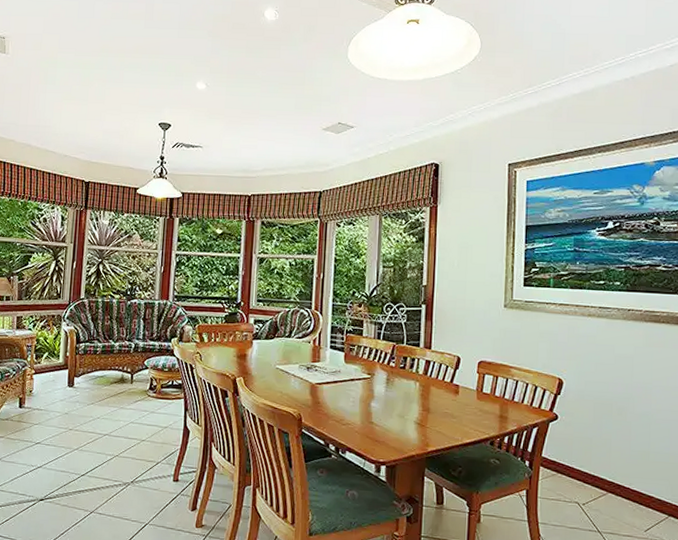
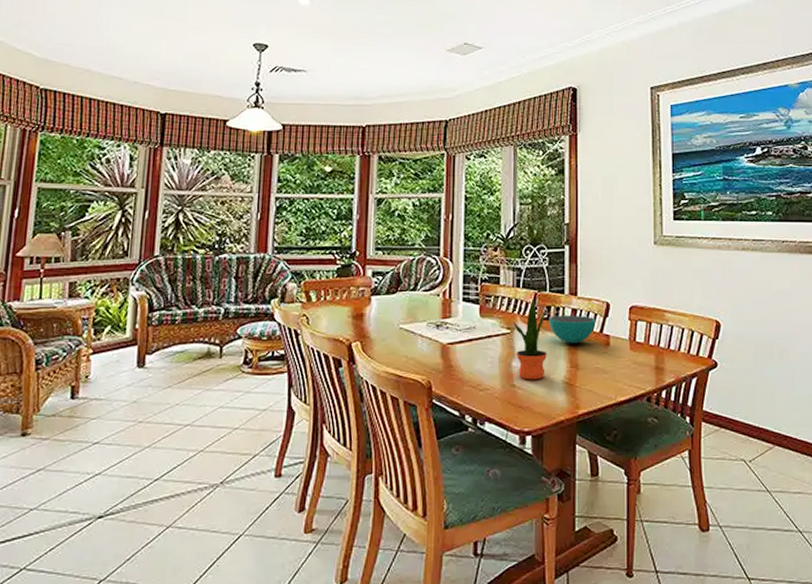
potted plant: none [373,350,403,420] -> present [513,300,547,380]
bowl: none [404,365,447,391] -> present [548,315,596,344]

